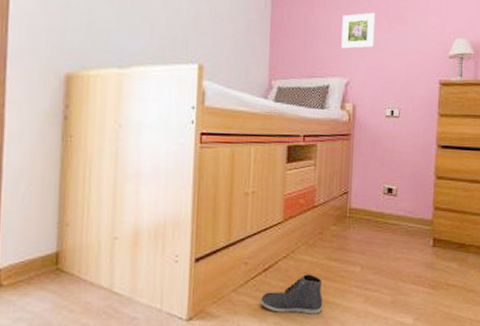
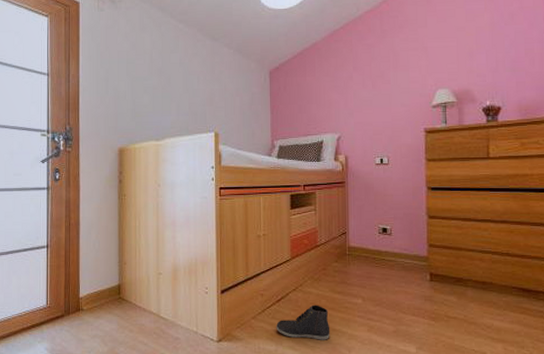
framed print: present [341,12,376,49] -> none [331,75,360,109]

